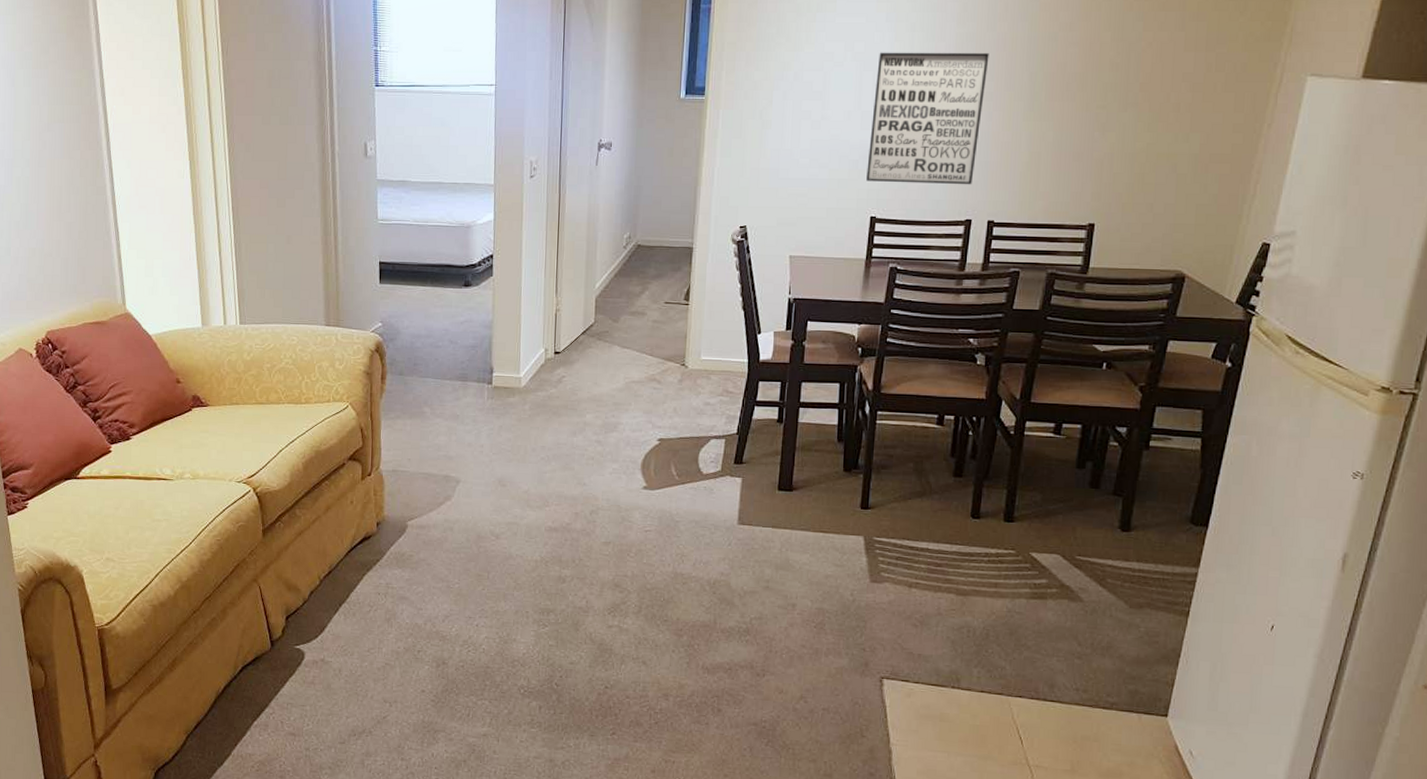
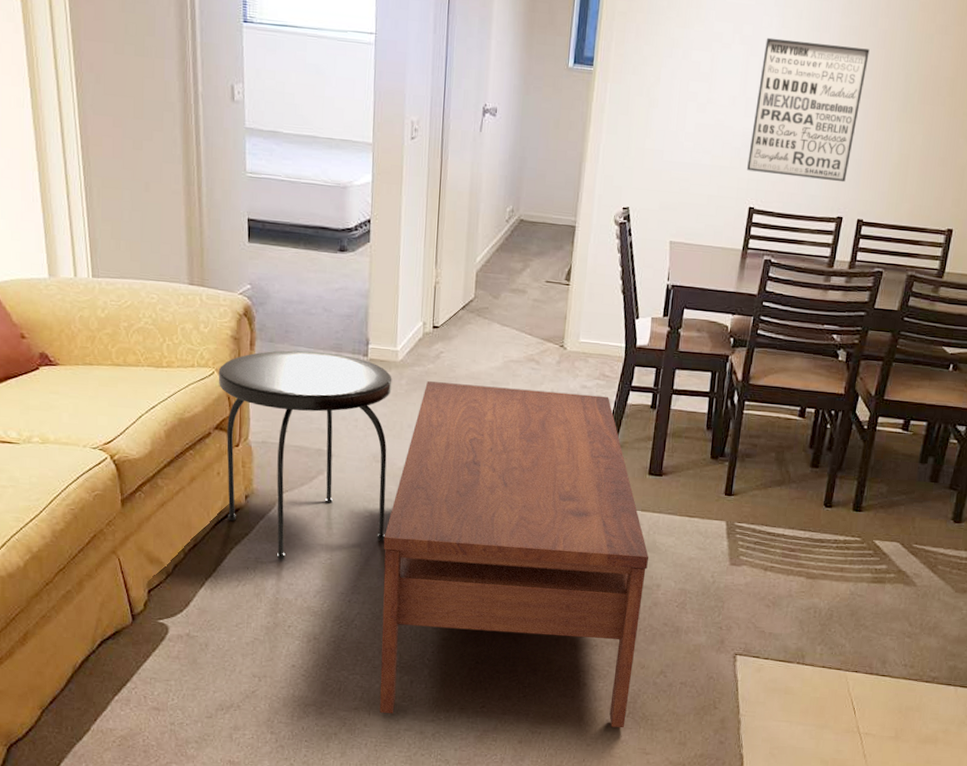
side table: none [352,382,516,585] -> present [218,350,392,560]
coffee table: none [508,405,783,758] -> present [380,381,649,728]

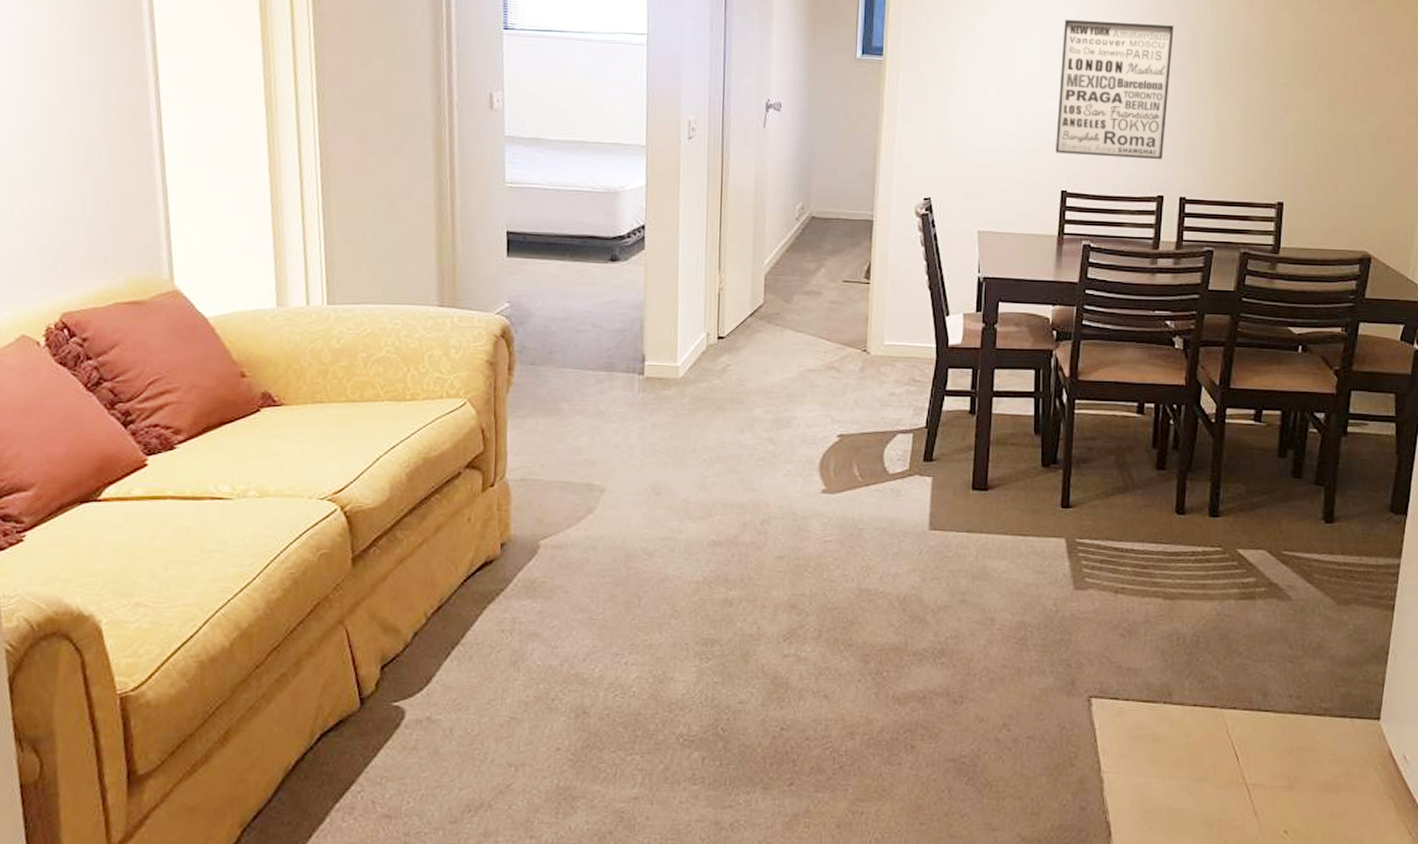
side table: present [218,350,392,560] -> none [470,372,673,618]
coffee table: present [380,381,649,728] -> none [664,398,980,802]

